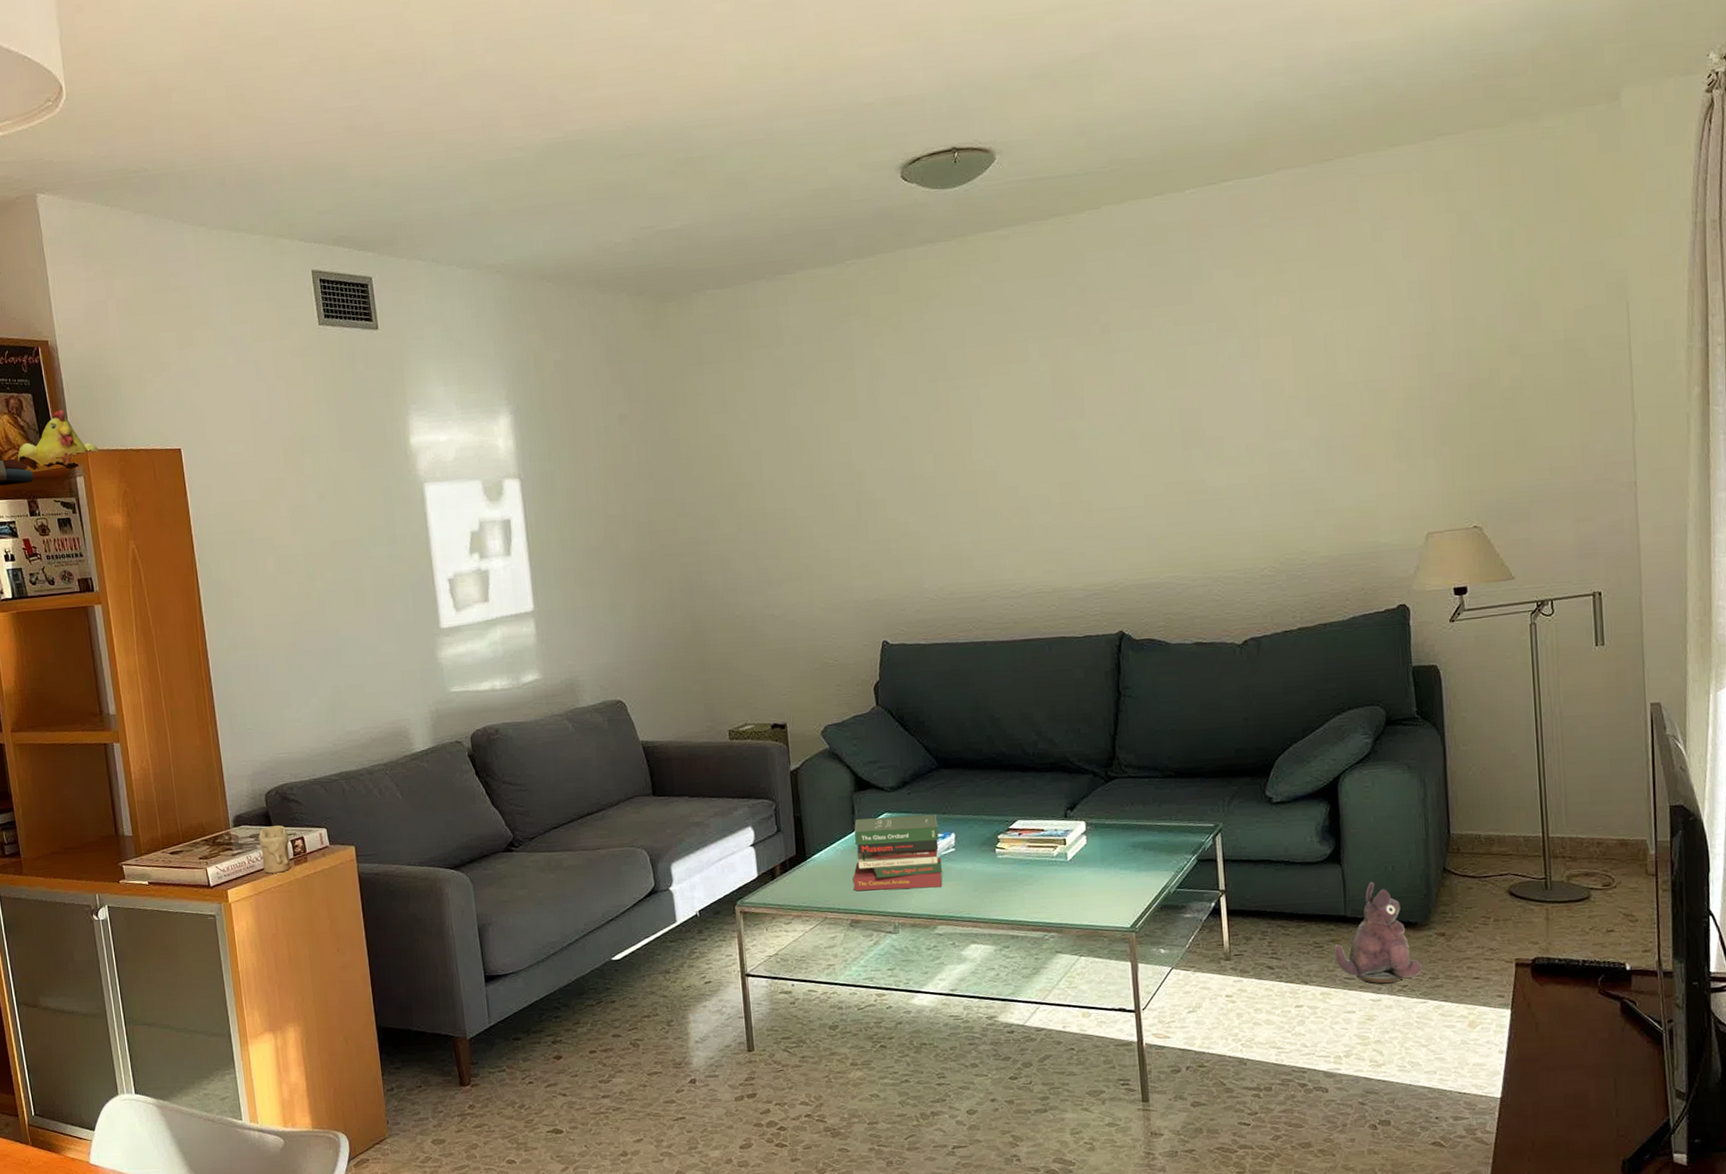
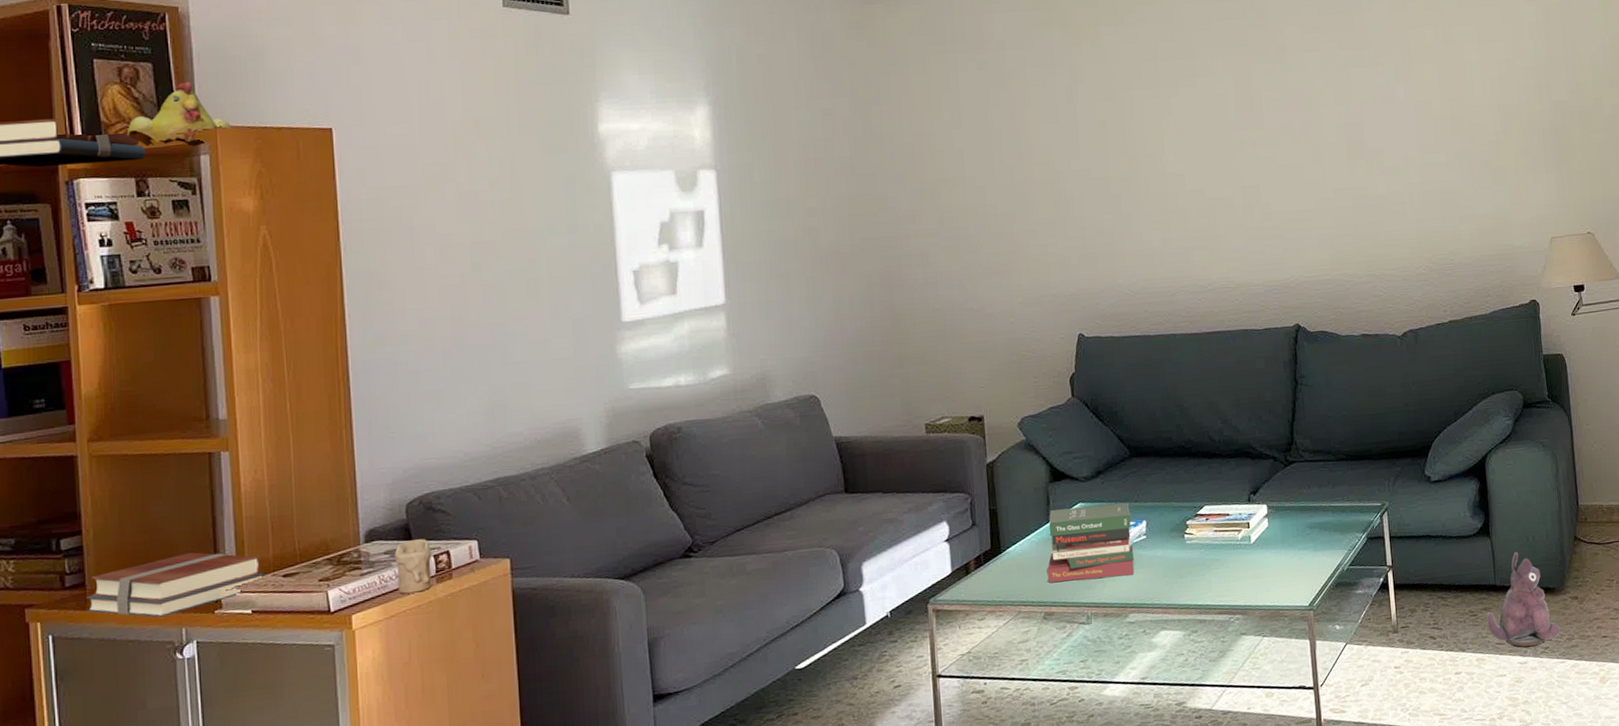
books: none [22,830,157,884] -> present [86,552,266,618]

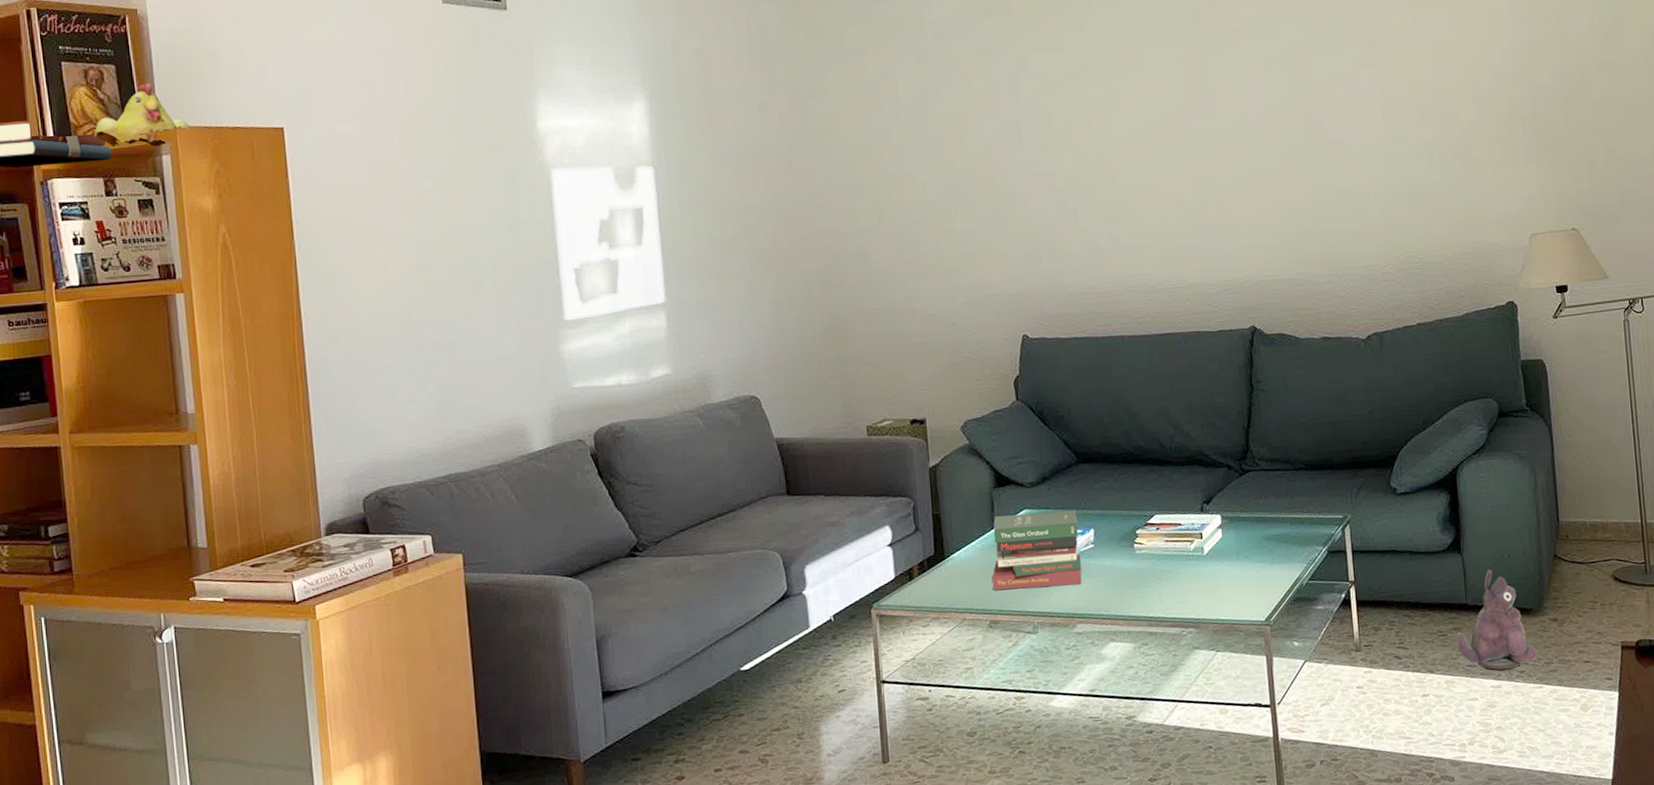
books: present [86,552,266,618] -> none [73,541,235,603]
candle: present [395,539,432,594] -> none [354,533,389,586]

